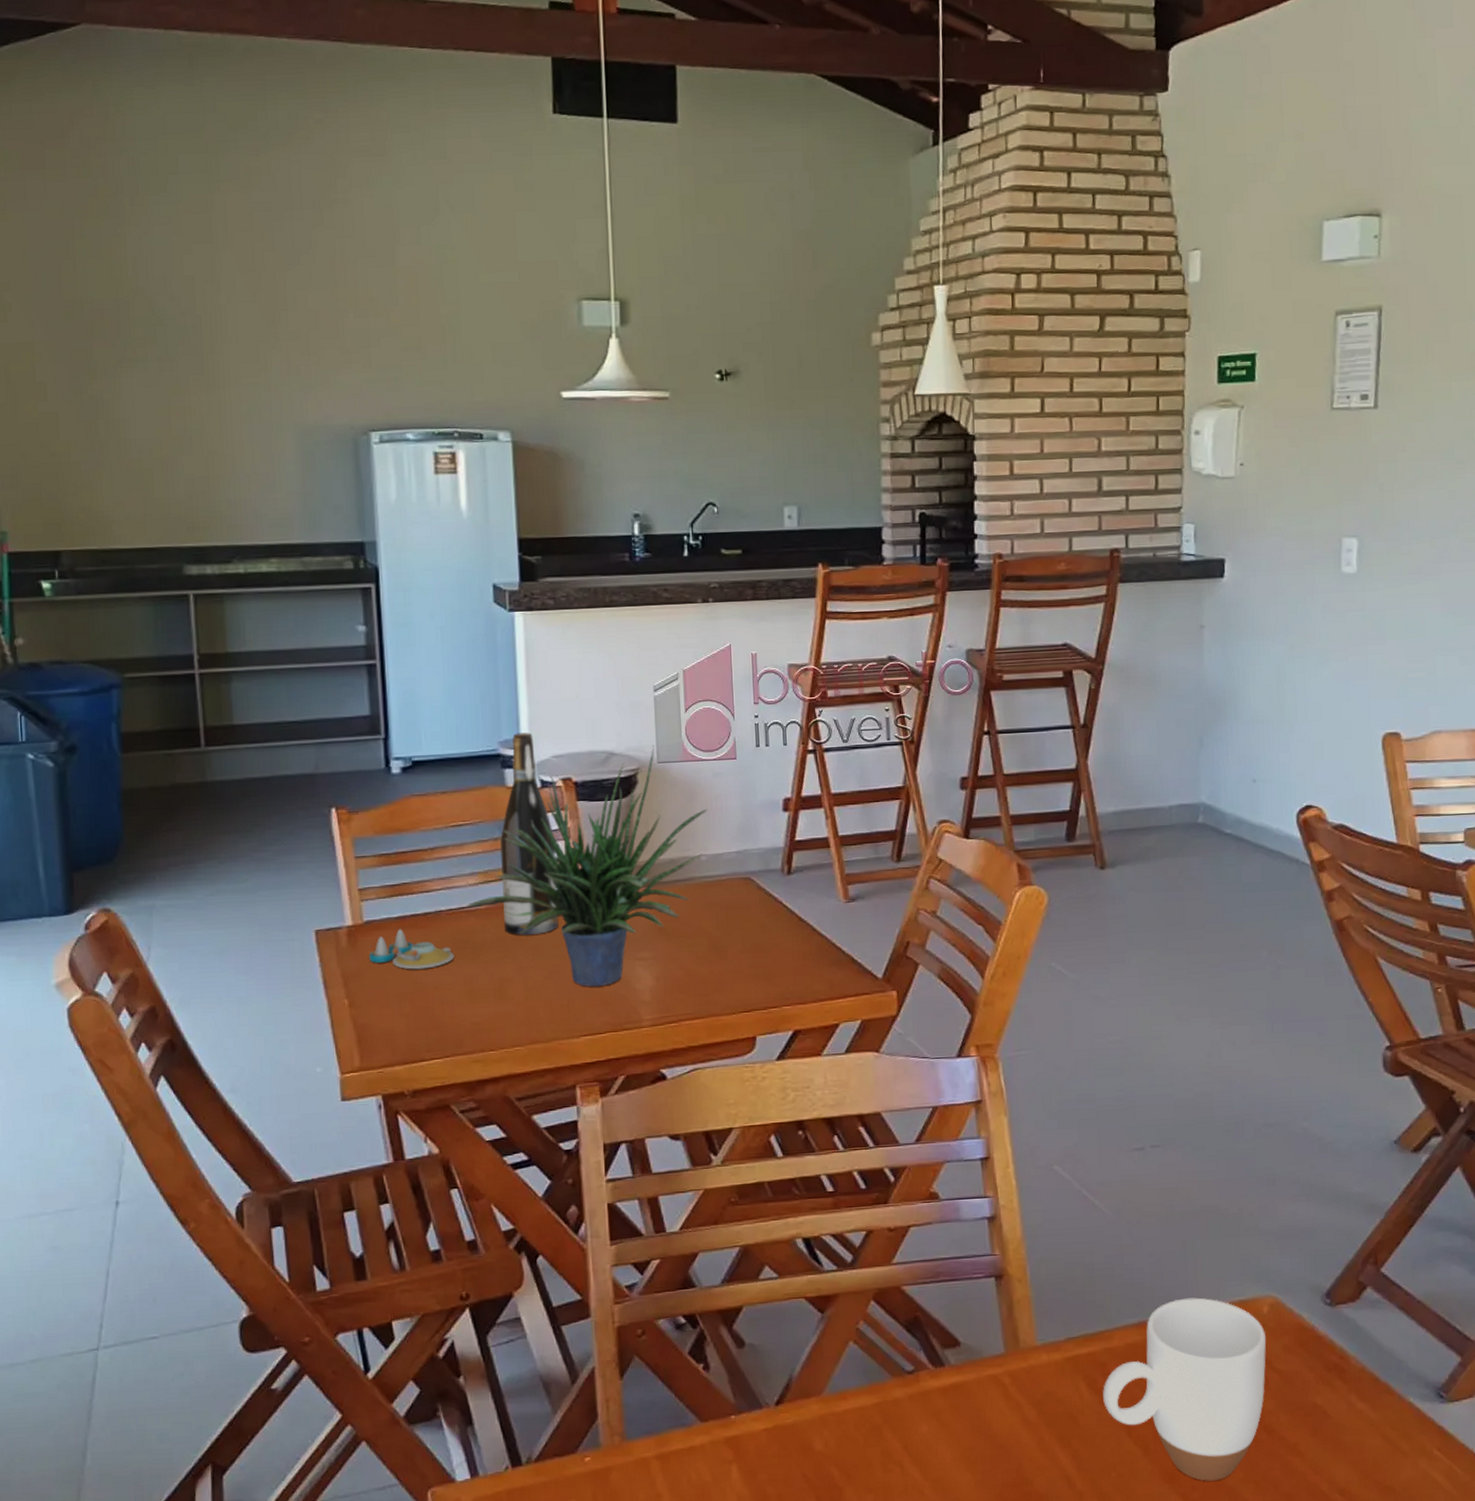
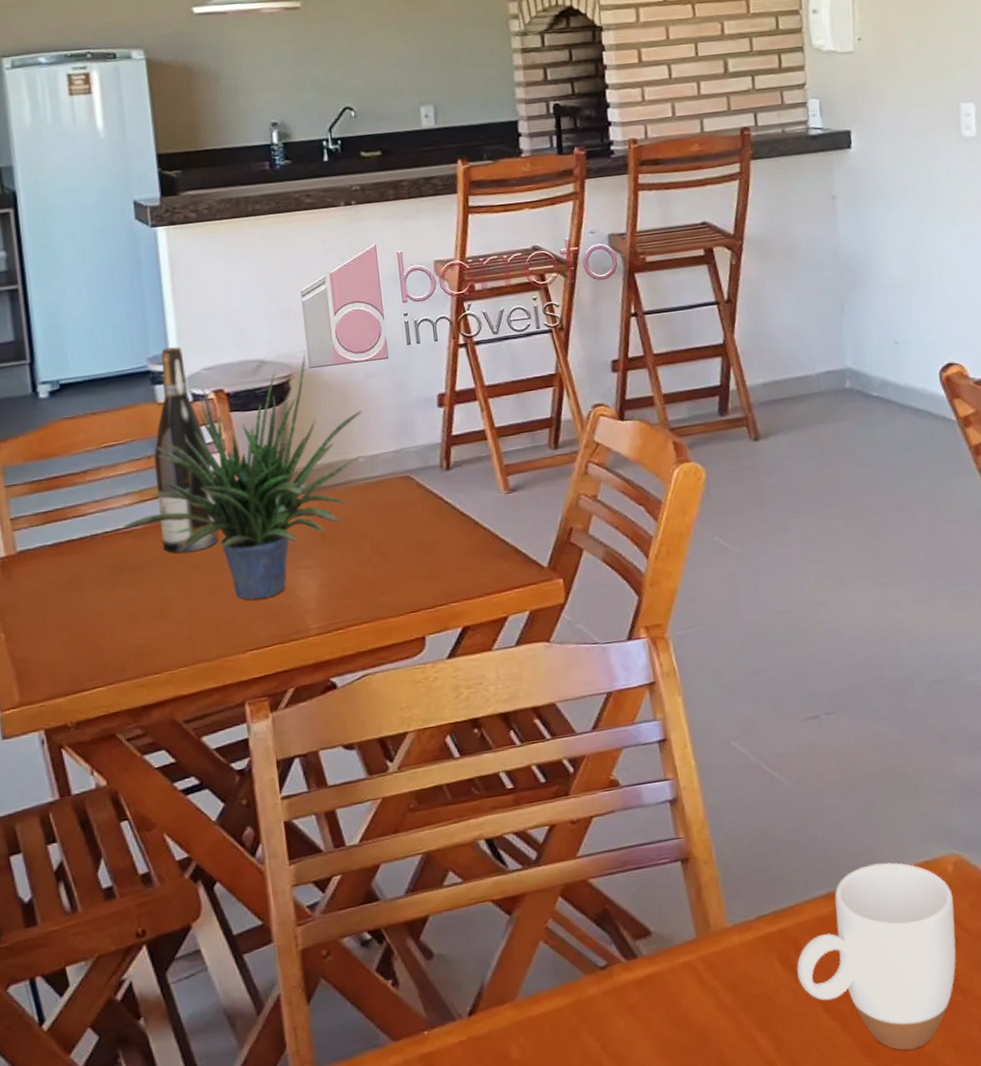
salt and pepper shaker set: present [368,929,454,970] -> none [24,556,113,597]

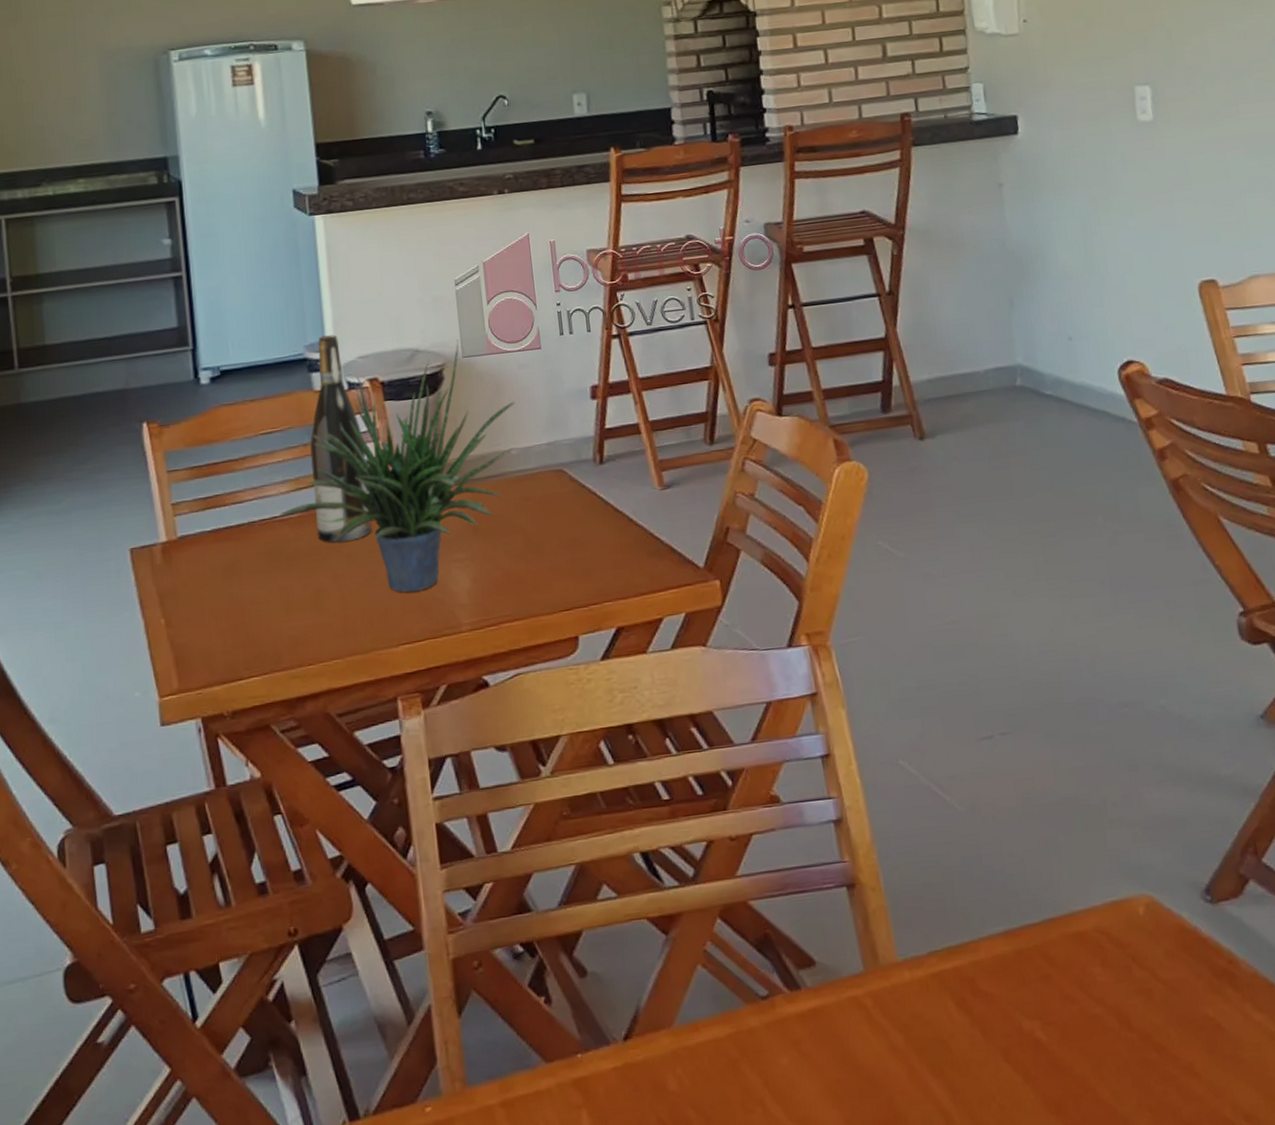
mug: present [796,862,956,1051] -> none [973,900,1150,1111]

